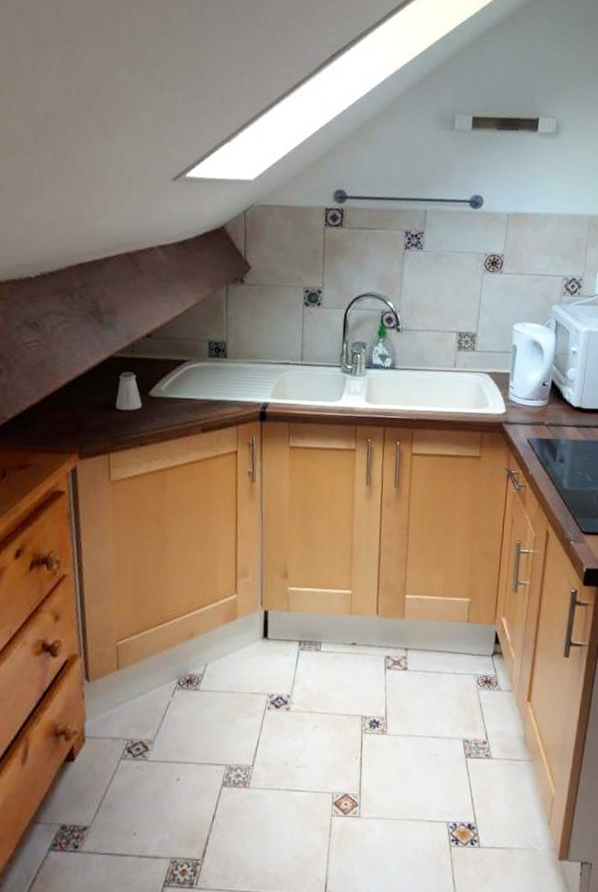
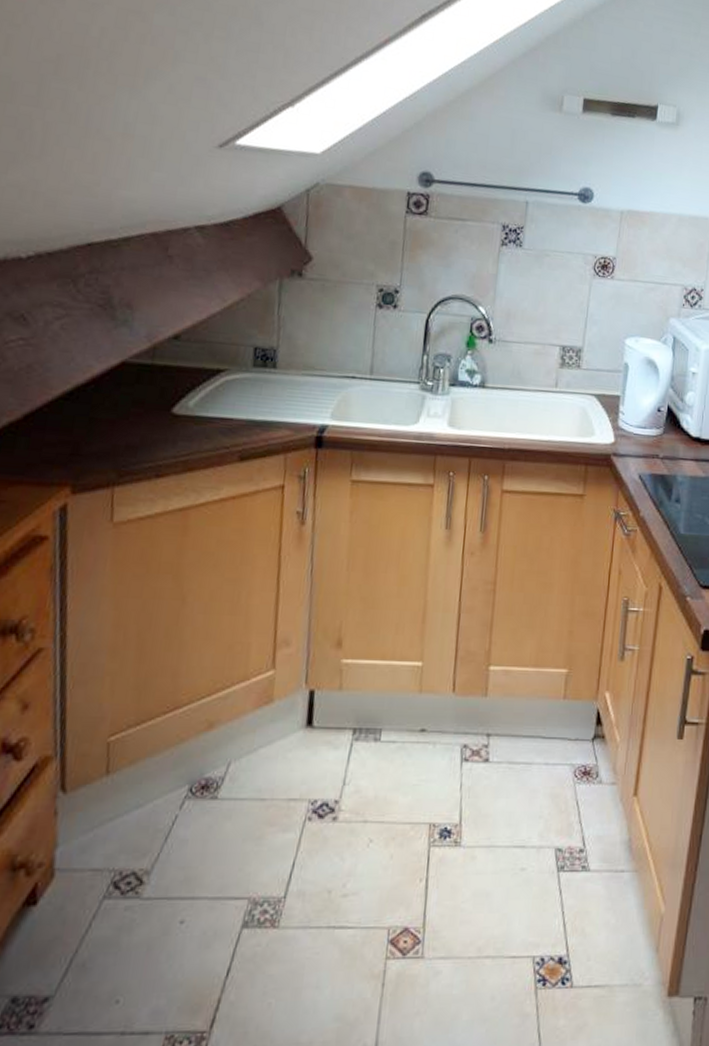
saltshaker: present [115,371,142,411] -> none [125,382,162,432]

